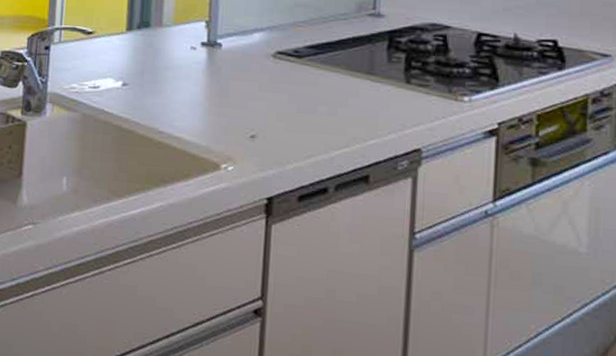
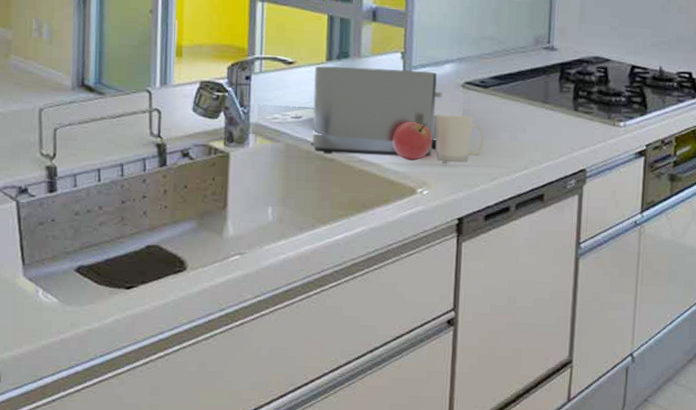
toaster: none [107,35,251,133] -> present [310,65,442,159]
fruit: none [194,92,239,135] -> present [392,121,432,161]
mug: none [242,85,298,138] -> present [435,114,485,163]

